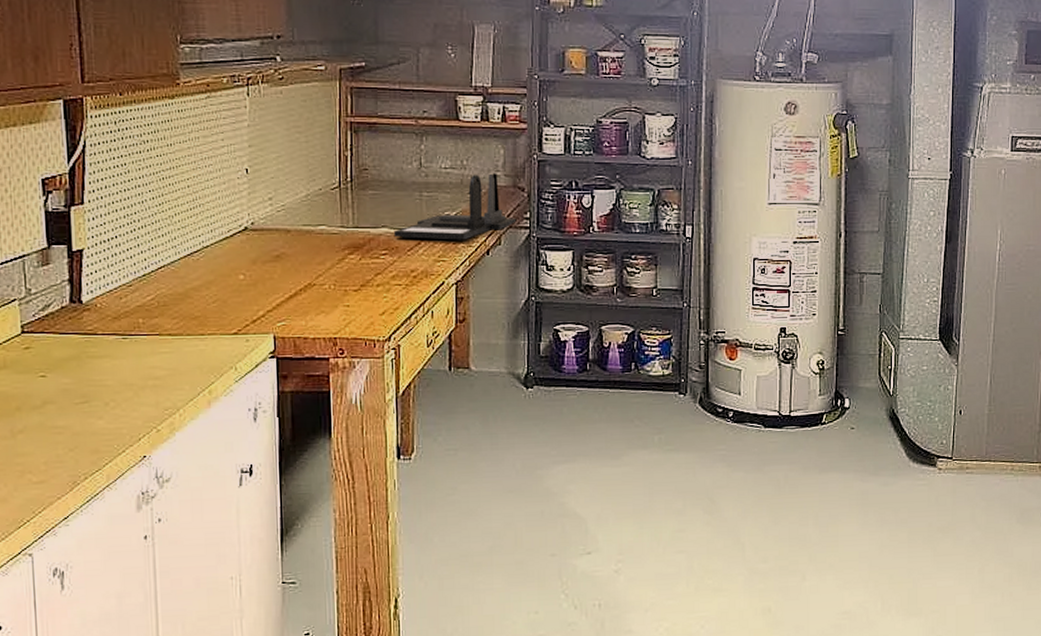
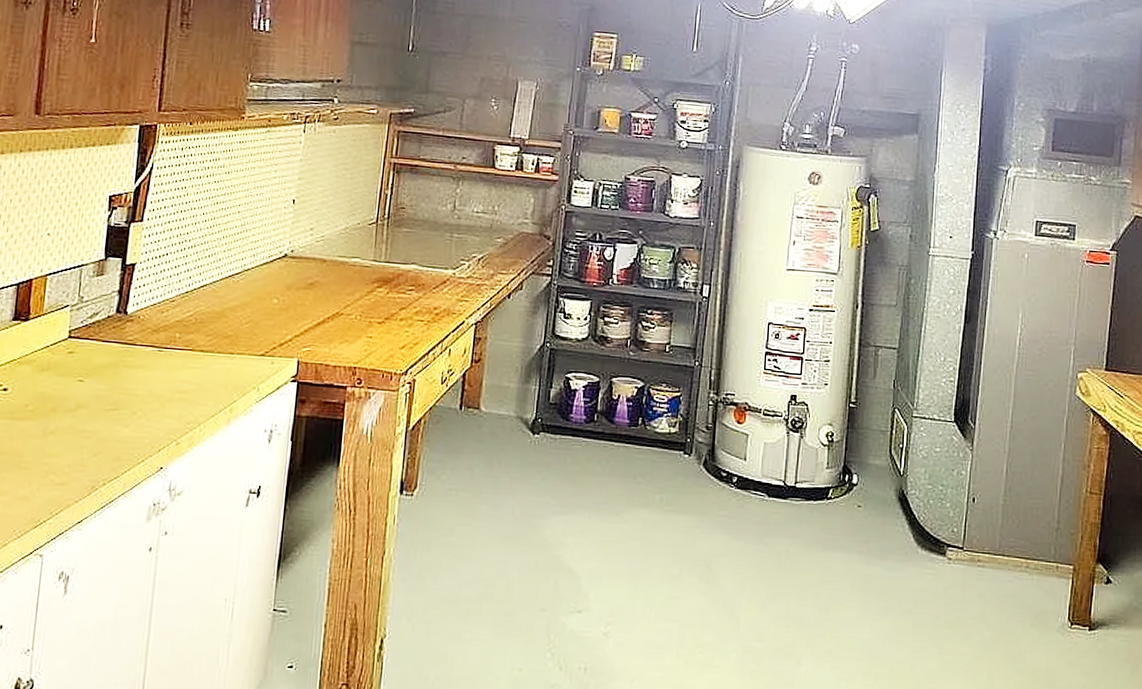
desk organizer: present [393,173,517,240] -> none [421,220,540,283]

